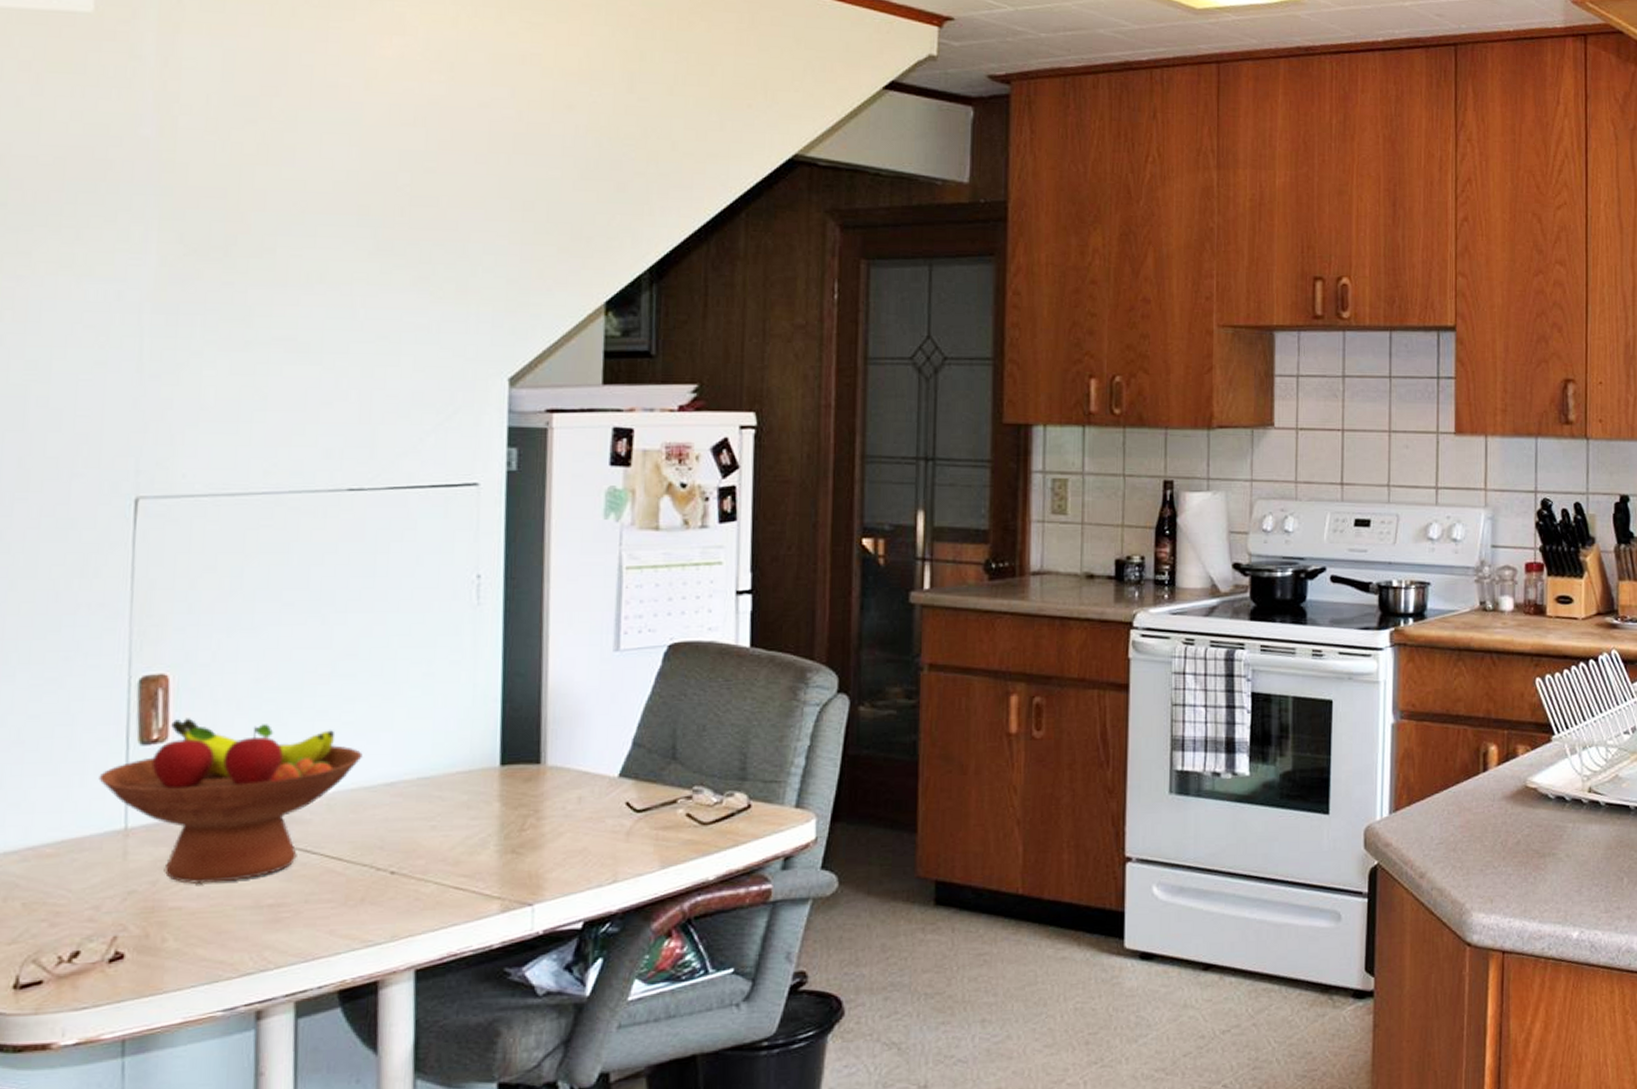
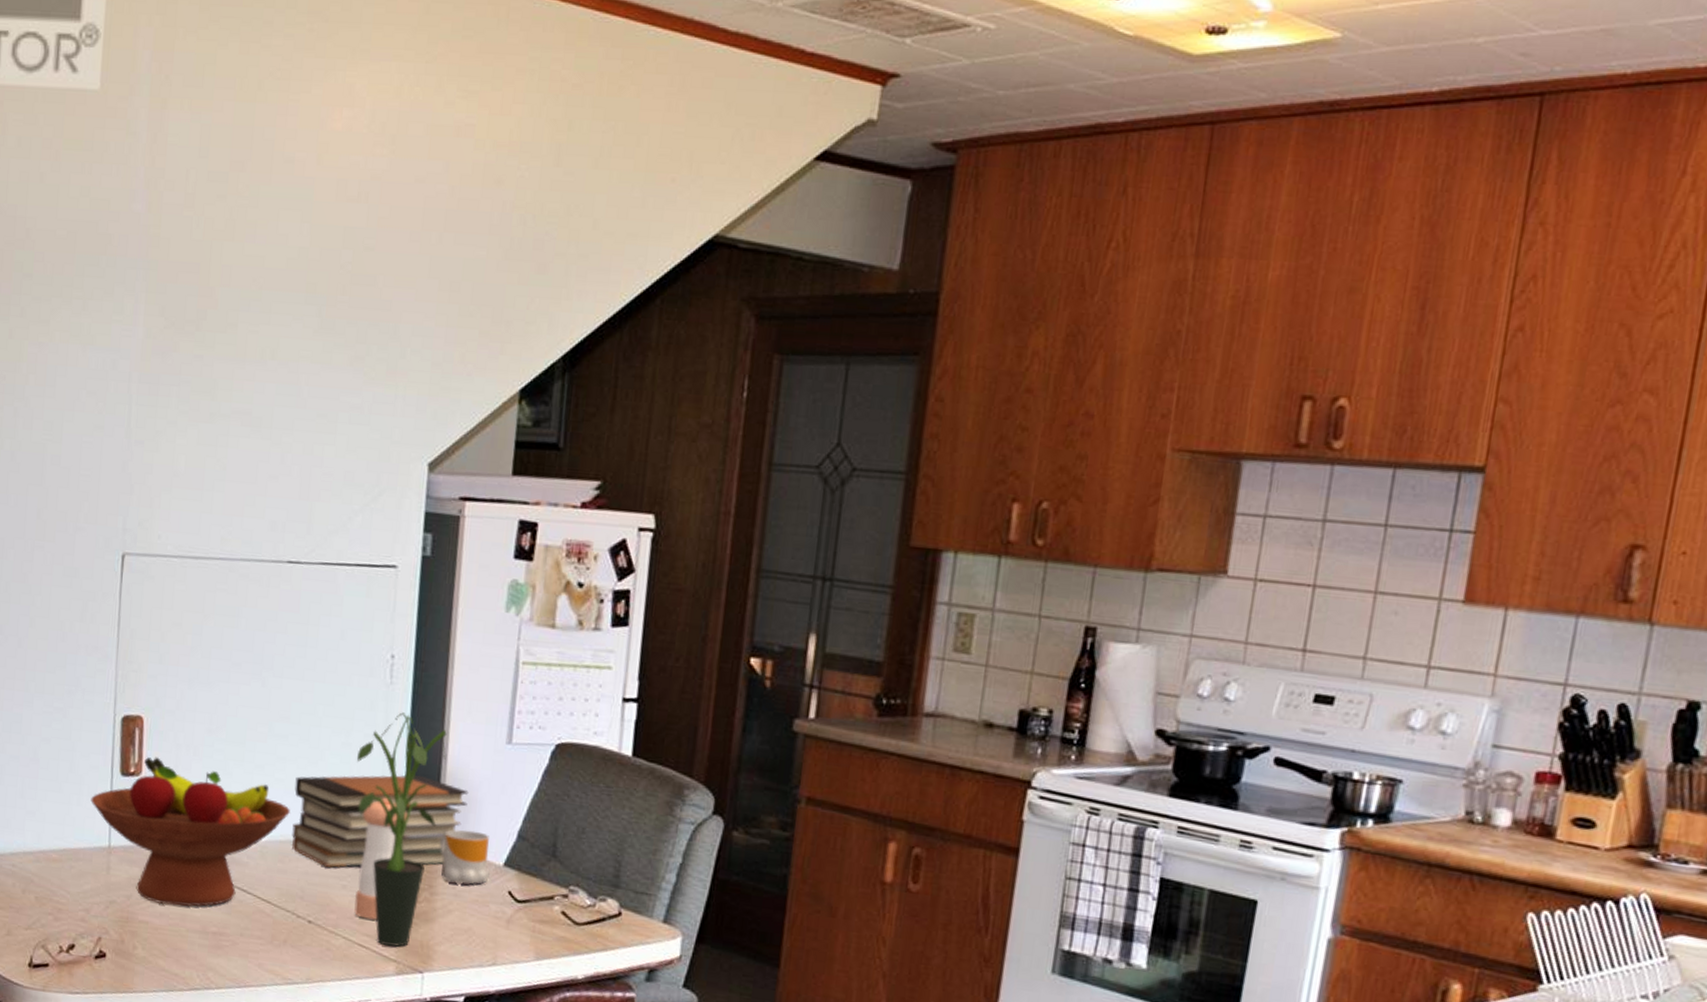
book stack: none [365,695,575,809] -> present [291,775,469,868]
potted plant: none [441,633,547,883] -> present [356,712,447,947]
pepper shaker: none [446,724,505,858] -> present [354,797,408,920]
mug: none [545,745,605,804] -> present [440,830,491,885]

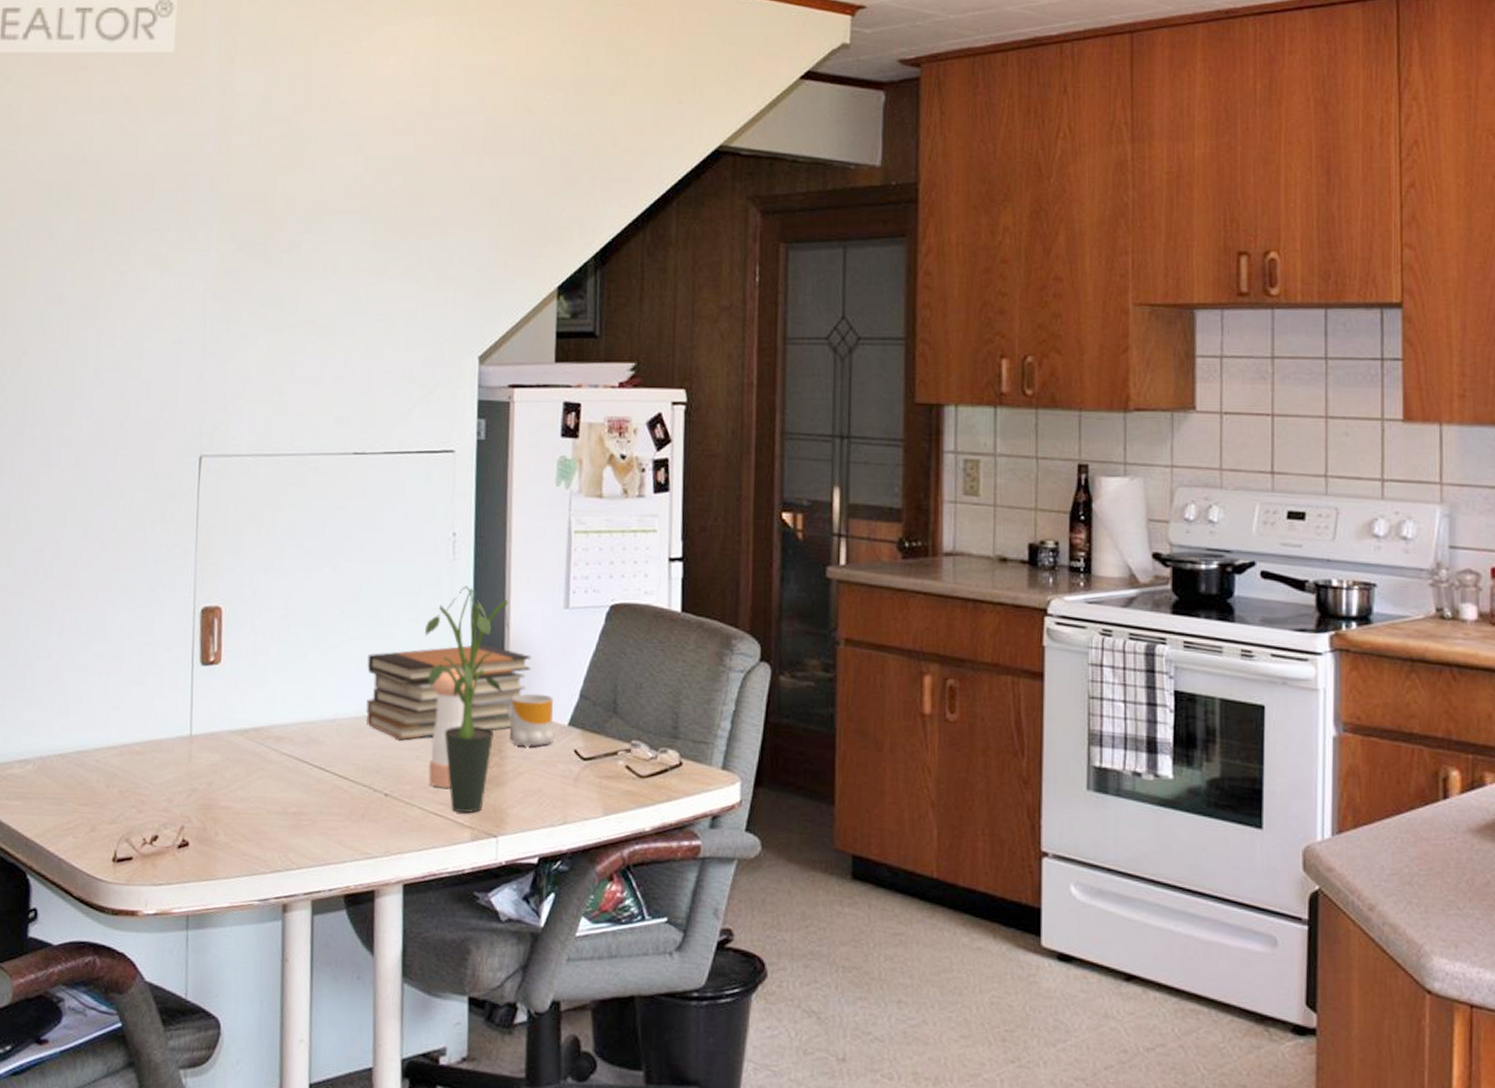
fruit bowl: present [91,757,290,907] -> none [172,645,364,789]

